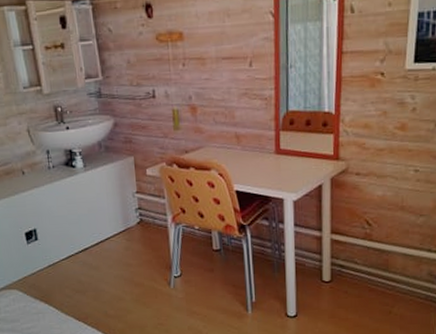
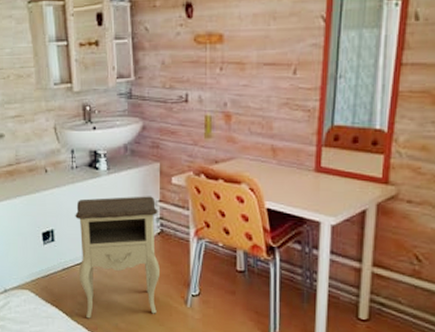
nightstand: none [56,188,143,310] -> present [75,196,160,319]

